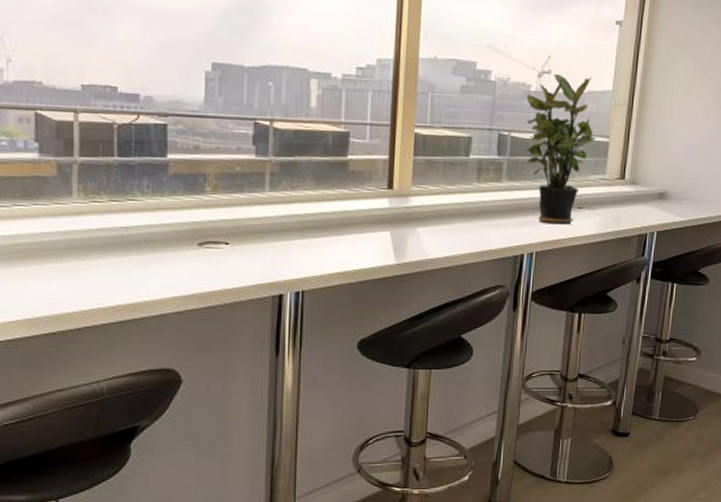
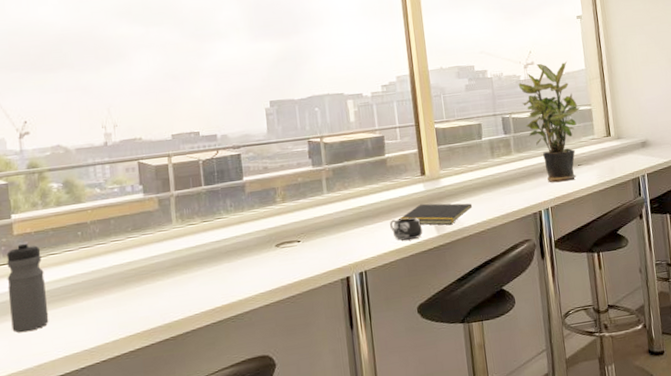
mug: none [341,236,379,263] -> present [390,217,423,241]
notepad: none [351,223,444,254] -> present [398,203,473,225]

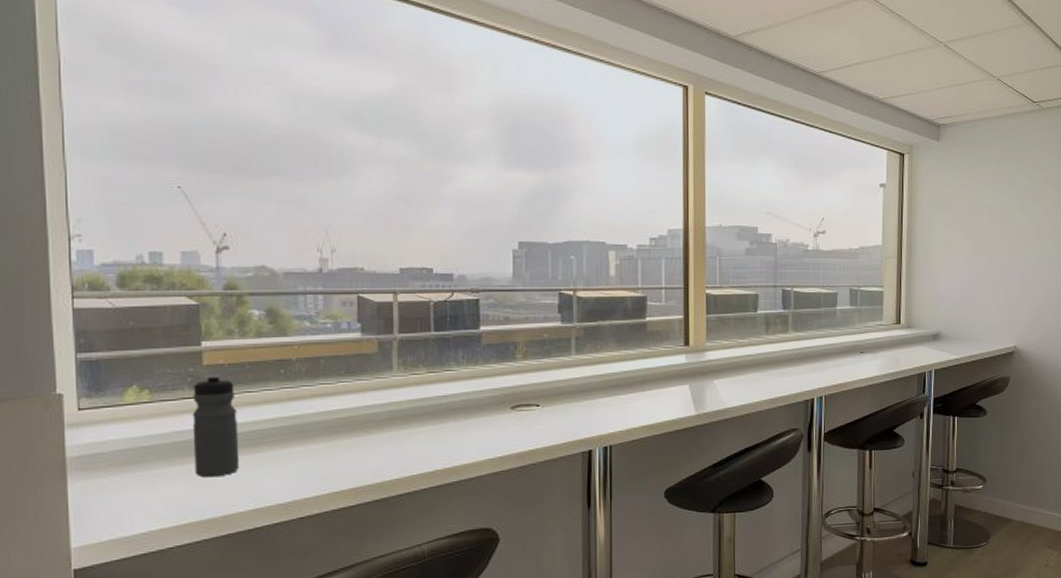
mug: present [390,217,423,241] -> none [644,391,680,416]
notepad: present [398,203,473,225] -> none [653,377,739,404]
potted plant: present [518,61,581,183] -> none [805,234,871,369]

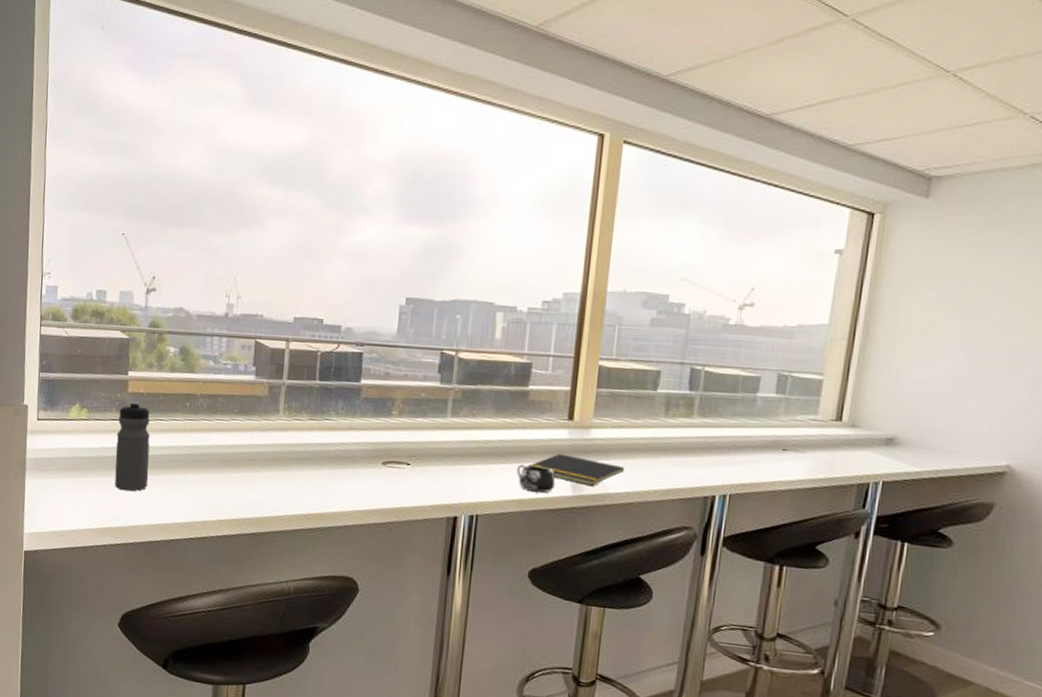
mug: none [644,391,680,416] -> present [517,464,556,493]
notepad: none [653,377,739,404] -> present [528,453,625,487]

